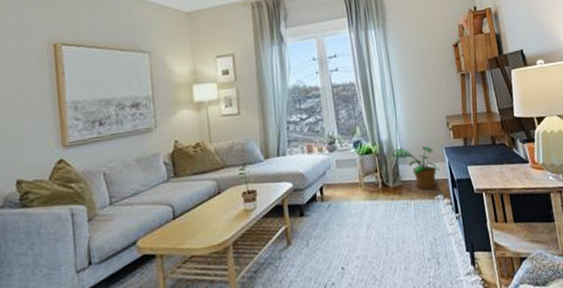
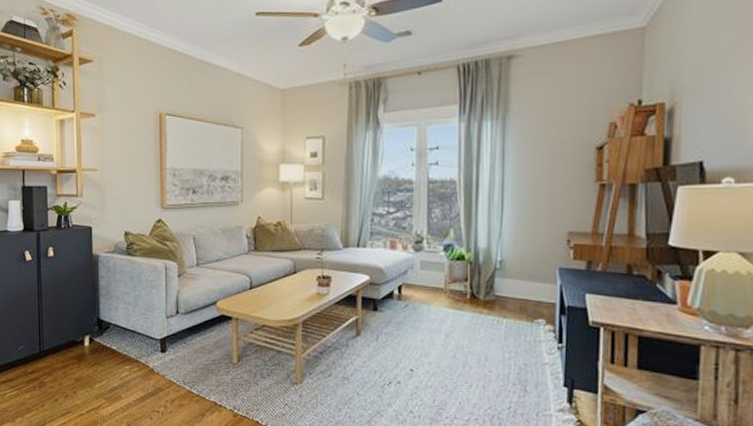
potted plant: present [391,145,440,190] -> none [488,261,547,312]

